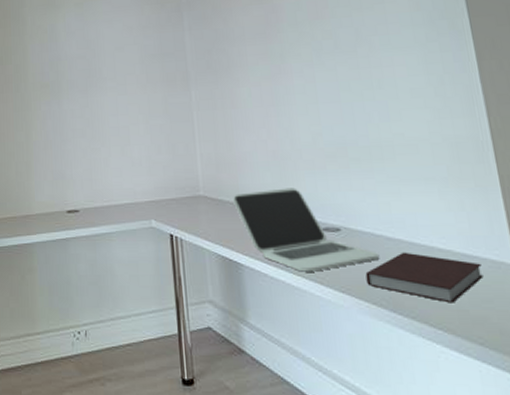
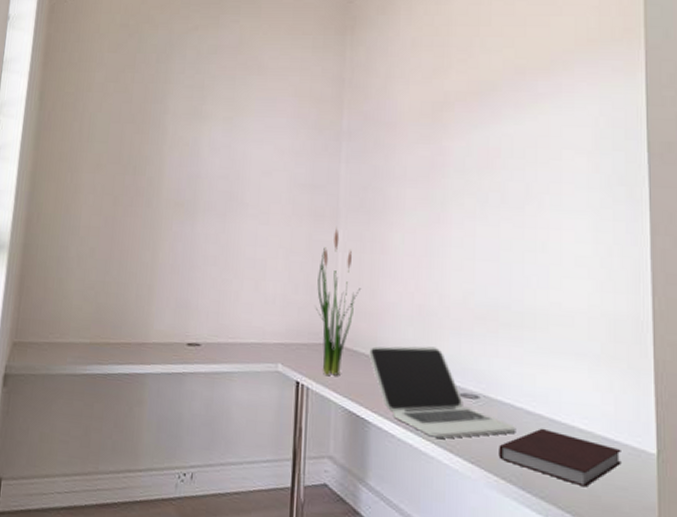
plant: none [177,89,219,225] -> present [316,227,362,376]

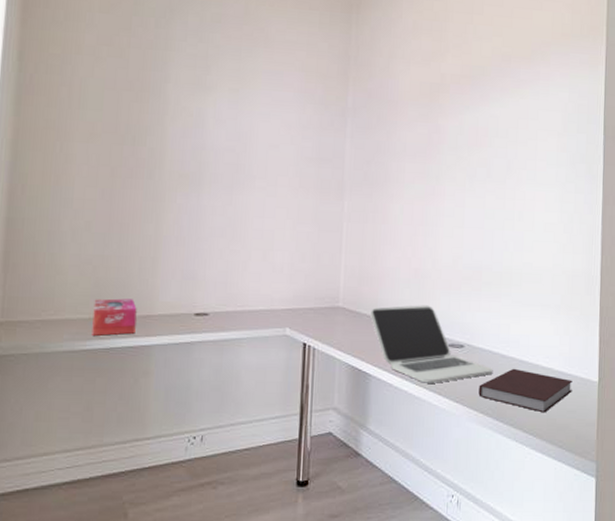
tissue box: none [92,324,133,362] -> present [92,298,137,336]
plant: present [316,227,362,376] -> none [322,198,364,336]

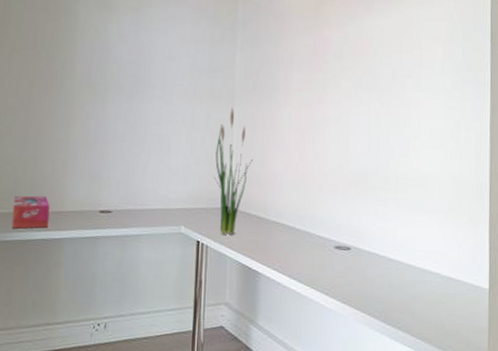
plant: none [322,198,364,336] -> present [214,106,254,235]
laptop: present [370,305,493,383] -> none [260,207,380,284]
notebook: present [478,368,573,413] -> none [365,272,462,318]

